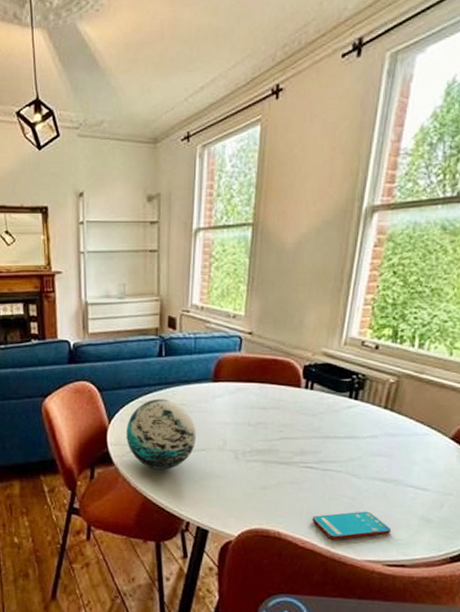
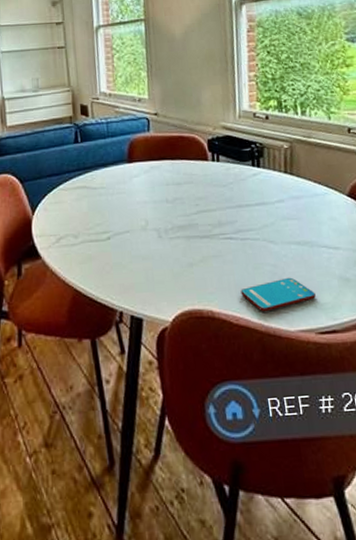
decorative orb: present [126,399,196,470] -> none [50,184,119,258]

